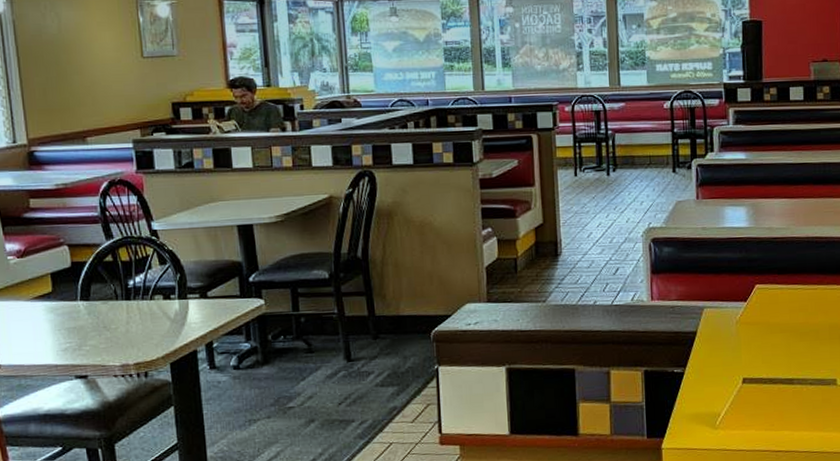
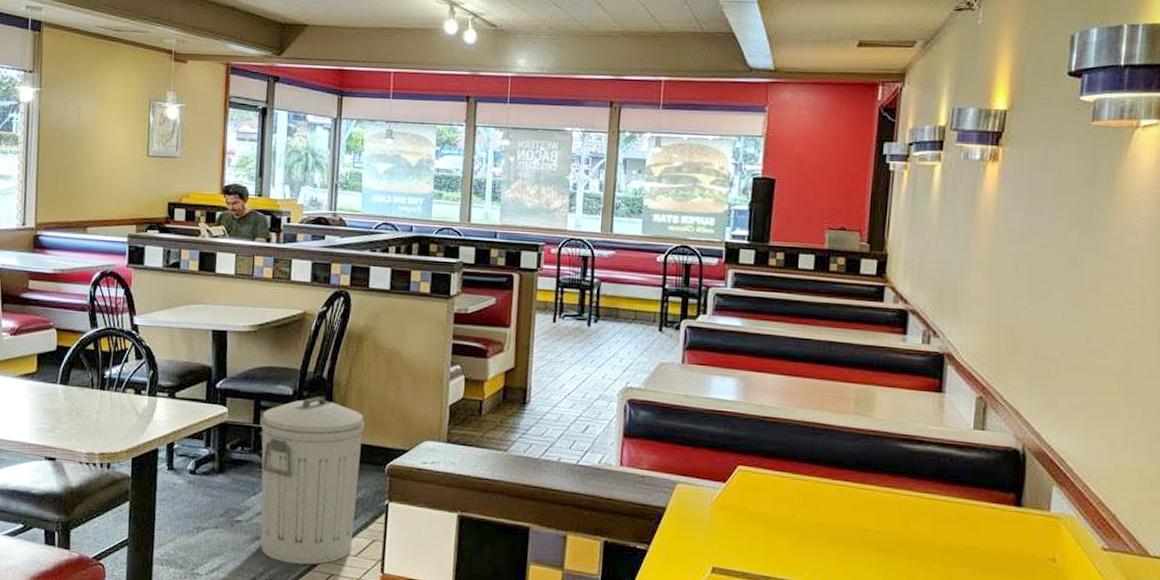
trash can: none [299,276,408,440] -> present [260,397,365,565]

